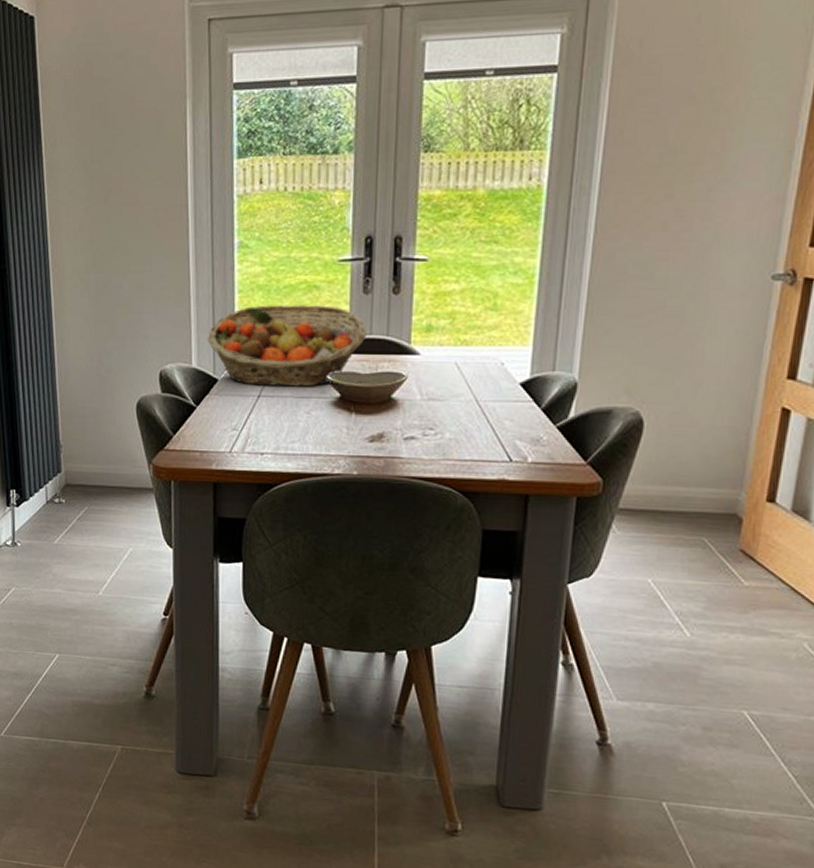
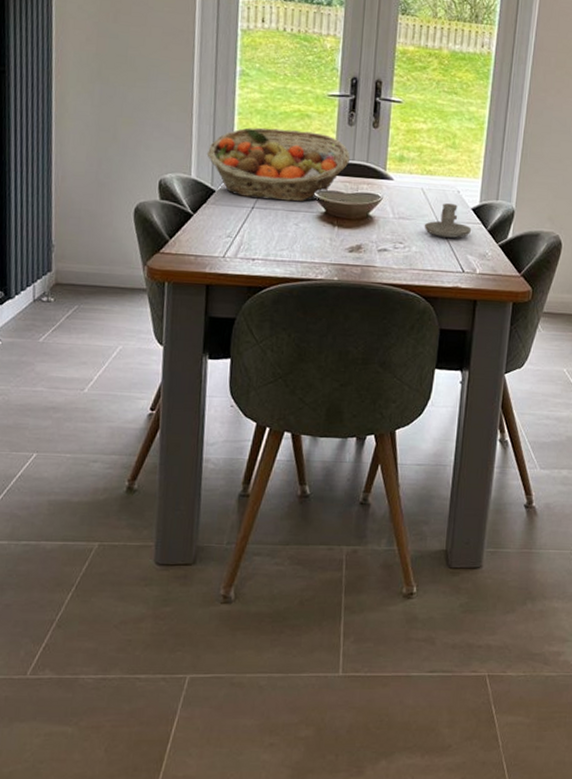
candle holder: none [459,379,521,420] -> present [424,203,472,238]

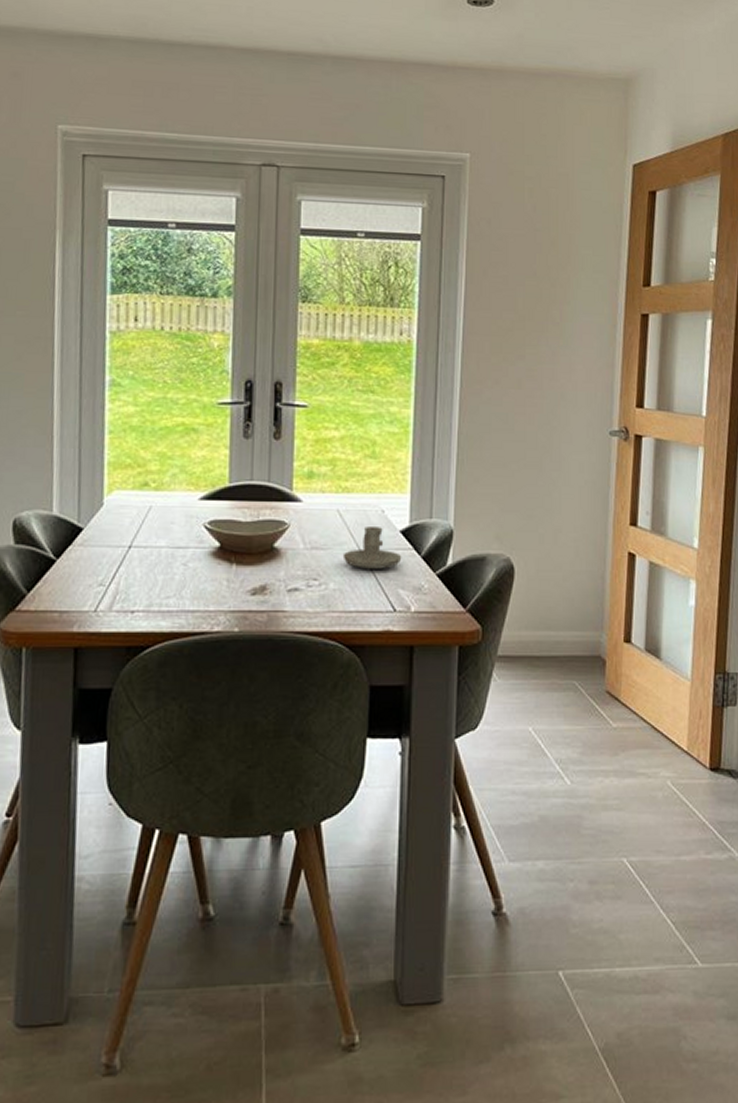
fruit basket: present [206,127,351,202] -> none [71,447,248,536]

